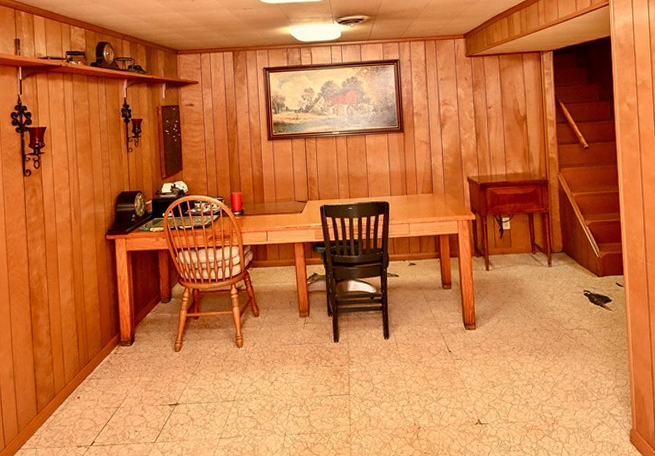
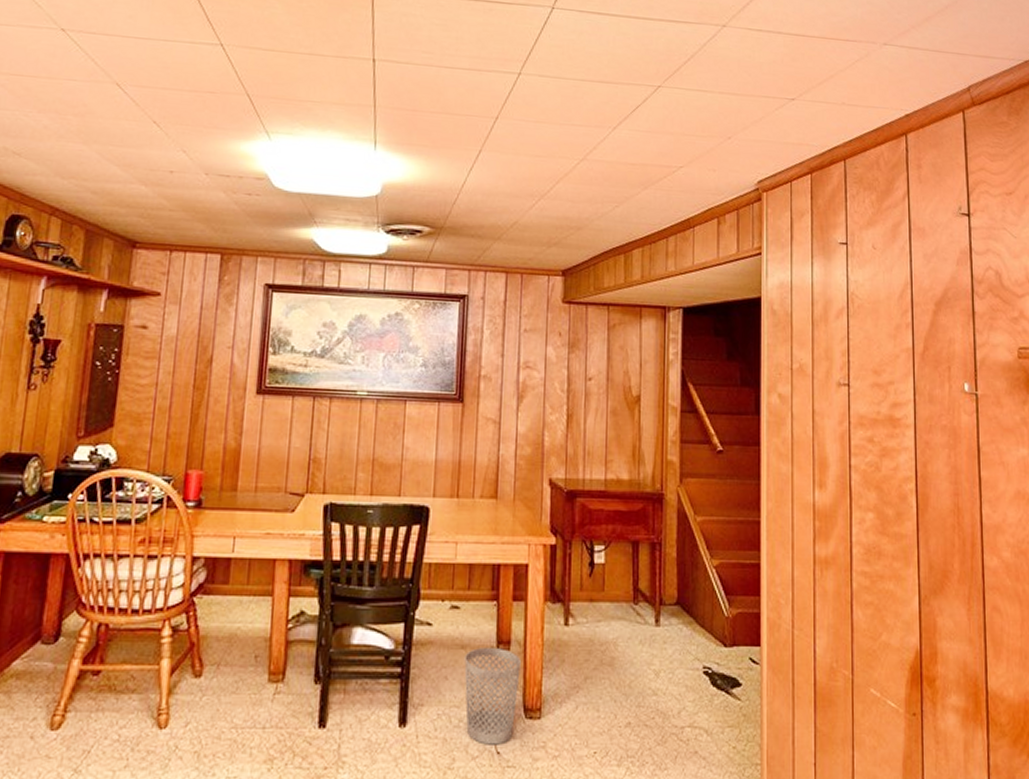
wastebasket: none [422,287,460,347] -> present [464,646,521,745]

